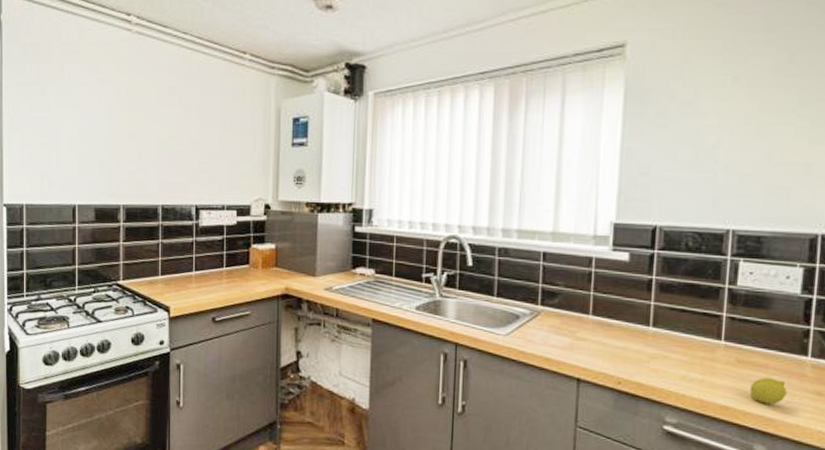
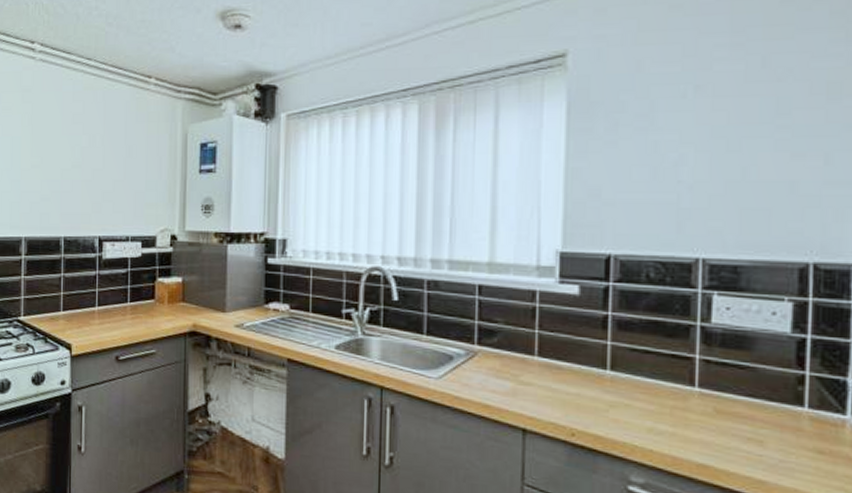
fruit: present [749,378,788,404] -> none [733,431,781,464]

